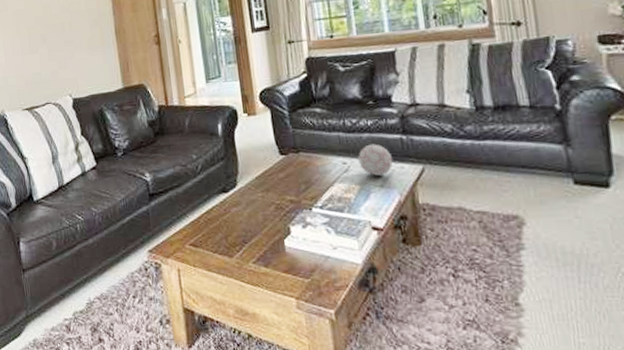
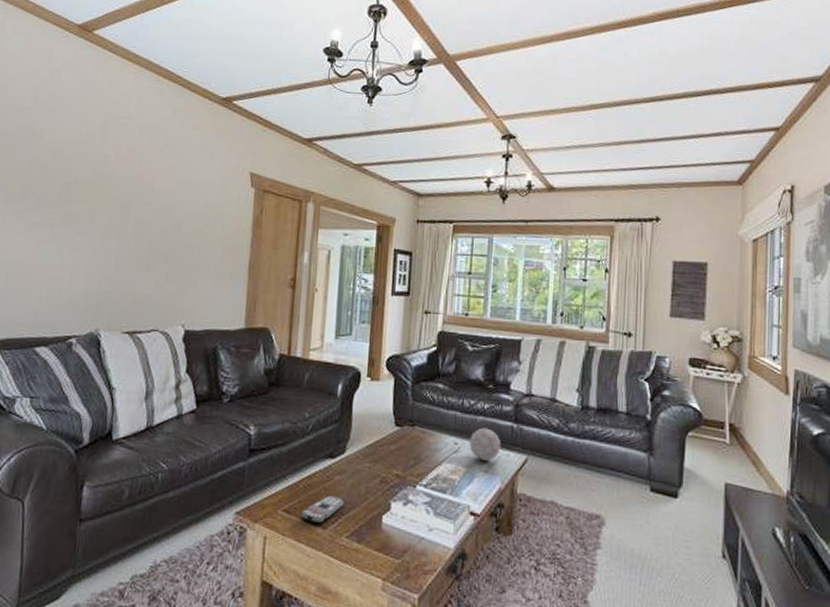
remote control: none [207,226,245,253] -> present [301,495,344,524]

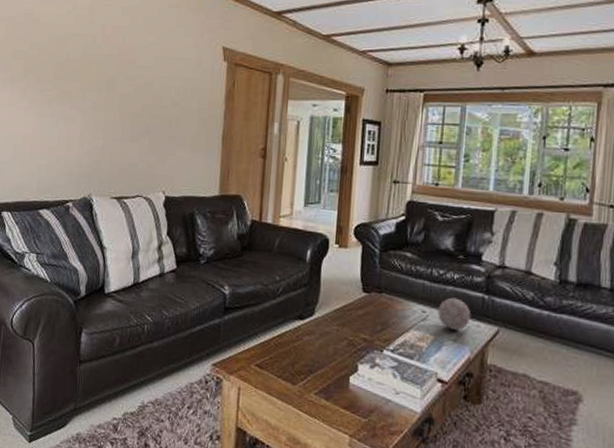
remote control: present [301,495,344,524] -> none [272,354,313,380]

